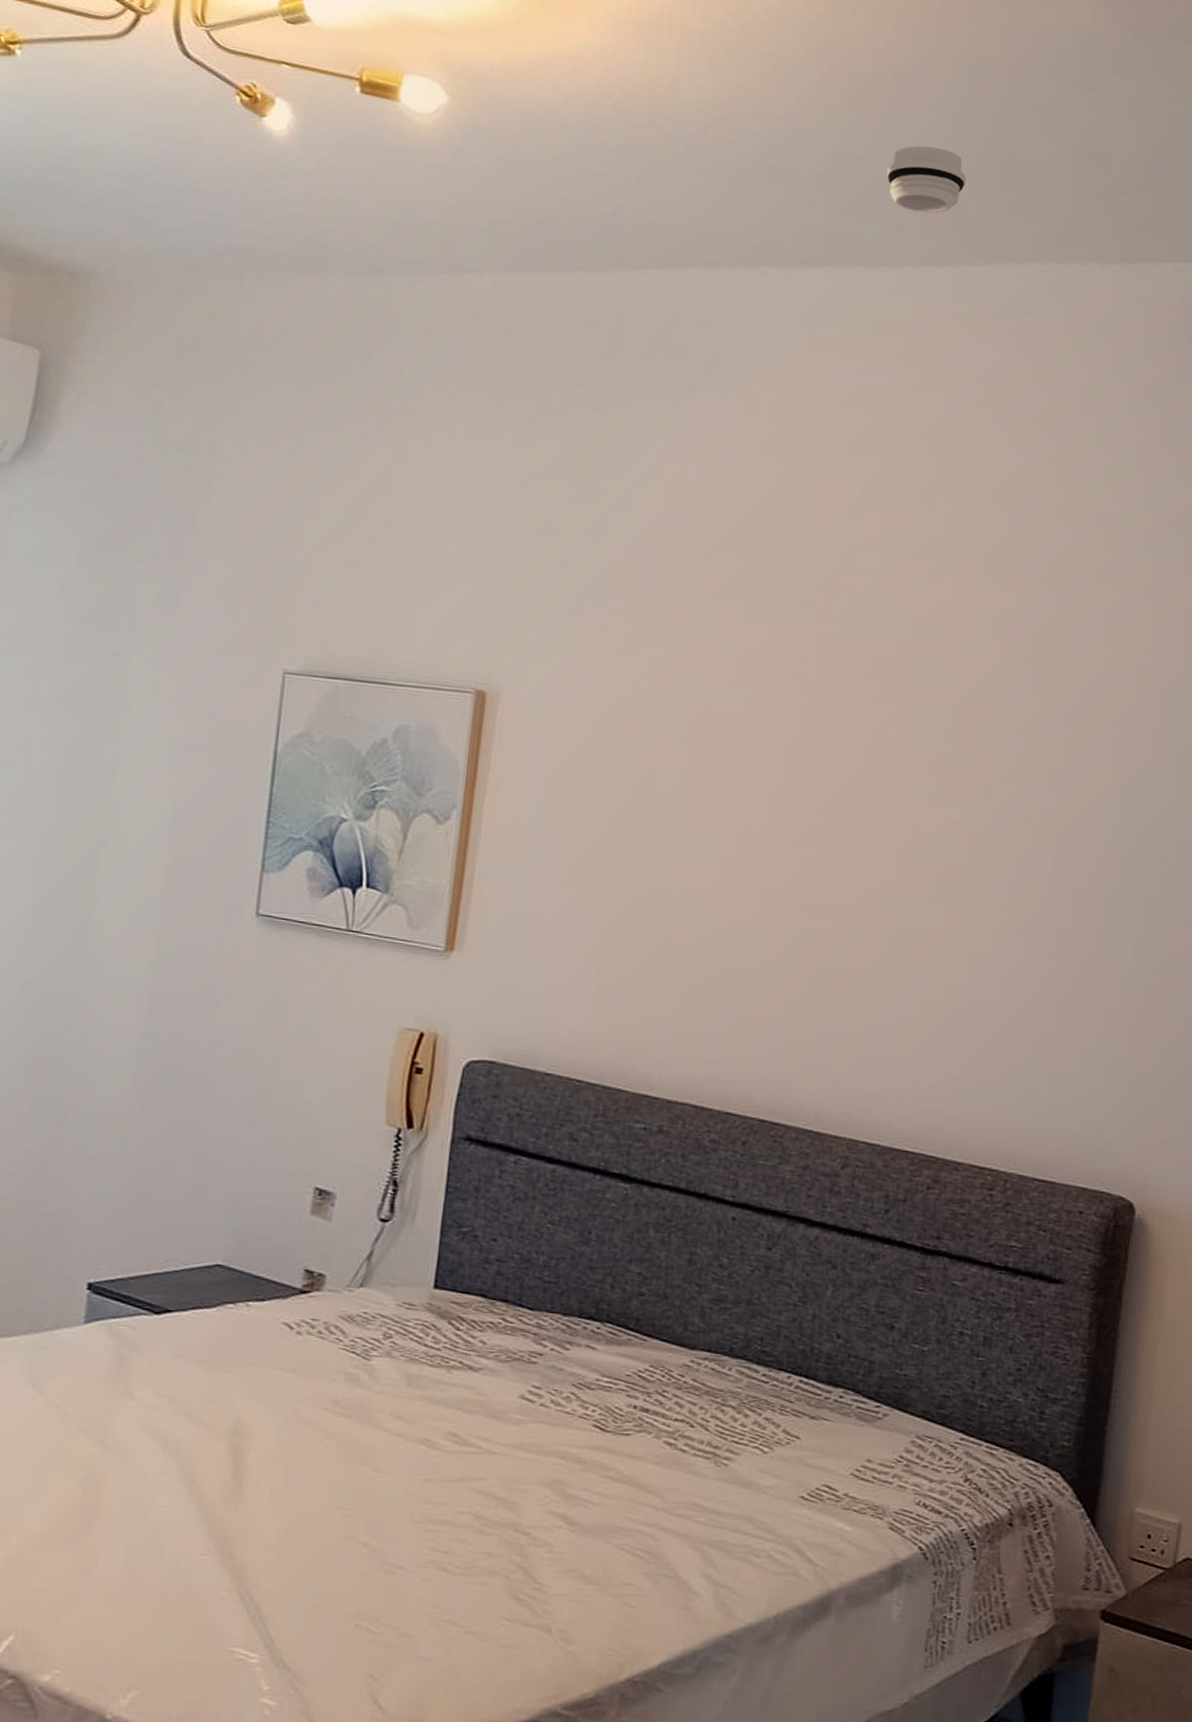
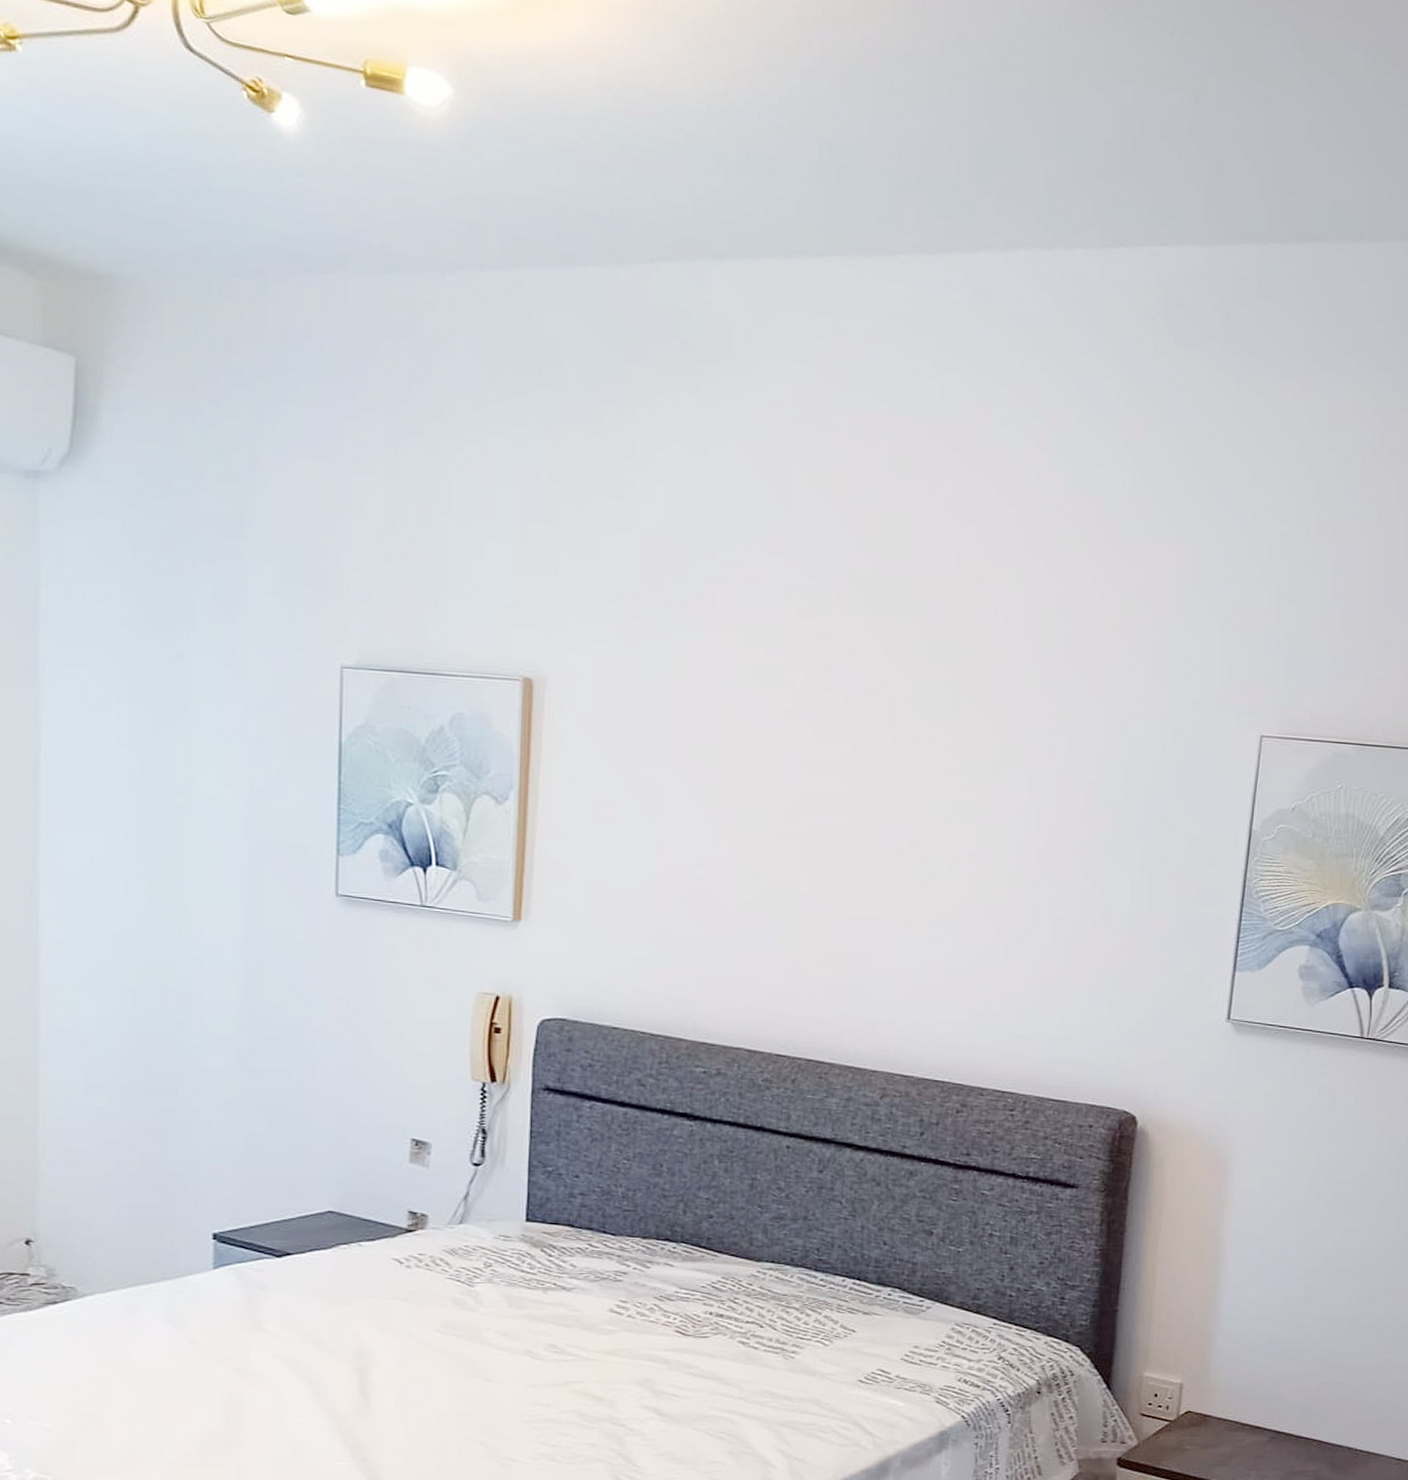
smoke detector: present [887,145,967,214] -> none [880,133,955,202]

